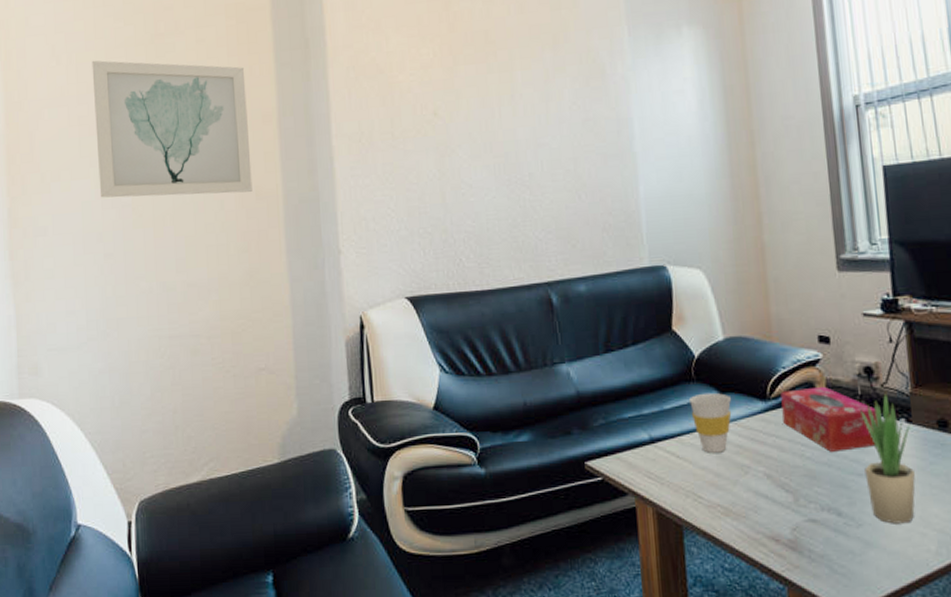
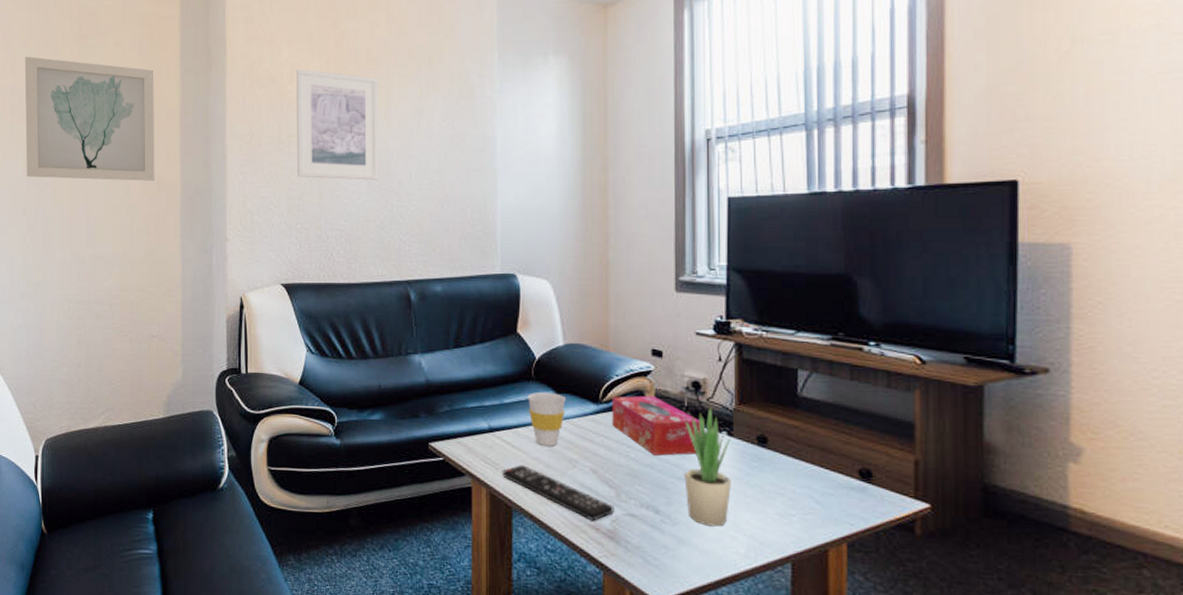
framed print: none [407,56,508,177] -> present [296,68,379,180]
remote control: none [668,477,794,532] -> present [502,465,614,521]

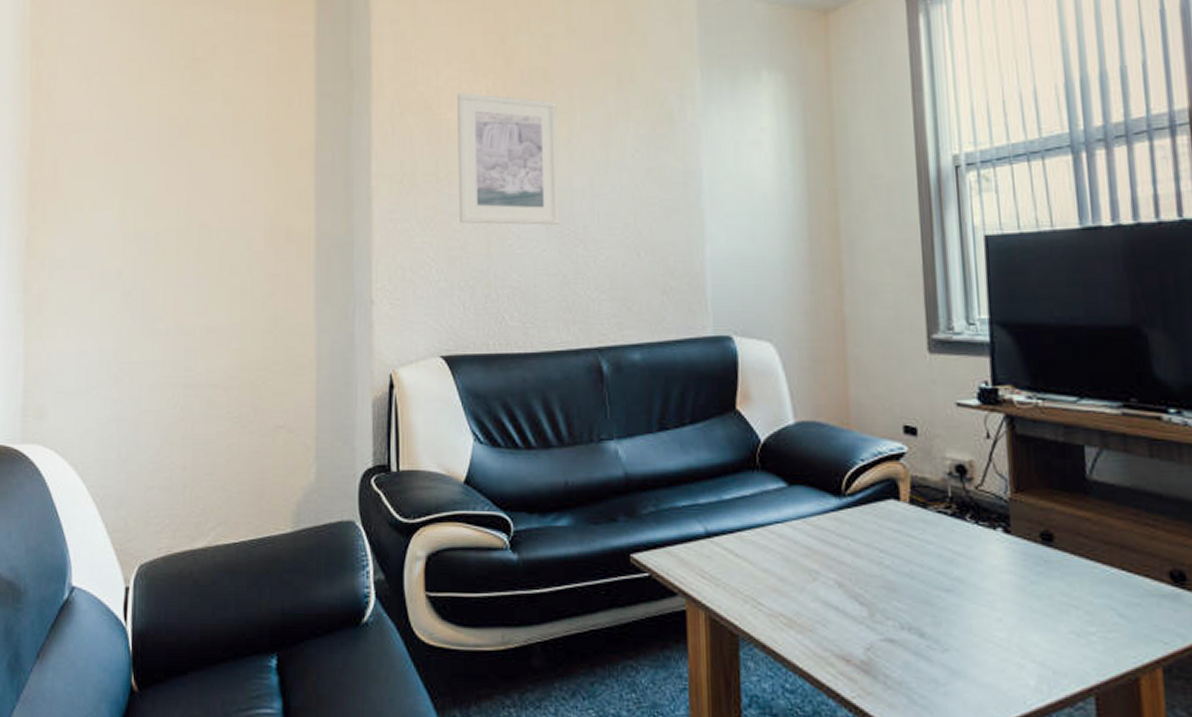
wall art: present [25,56,155,181] -> none [122,84,284,233]
remote control: present [502,465,614,521] -> none [724,579,868,650]
cup: present [526,392,565,446] -> none [751,485,800,554]
tissue box: present [612,395,700,456] -> none [858,484,970,562]
potted plant: present [684,404,731,527] -> none [948,493,1013,652]

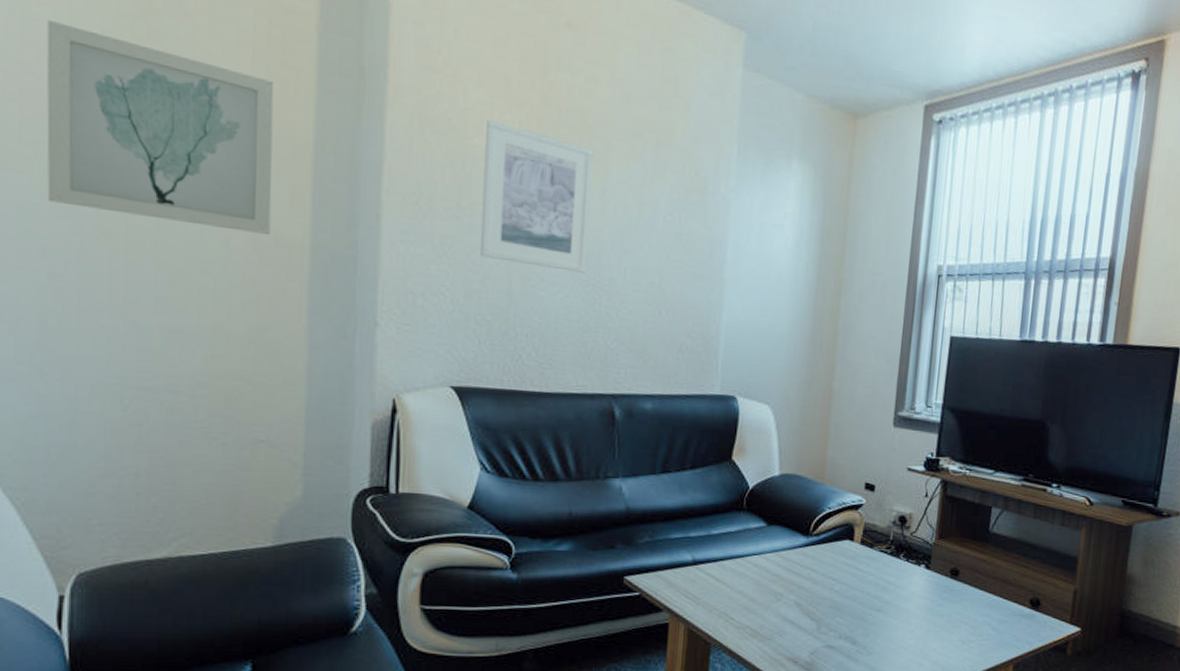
wall art: none [122,84,284,233] -> present [46,19,274,234]

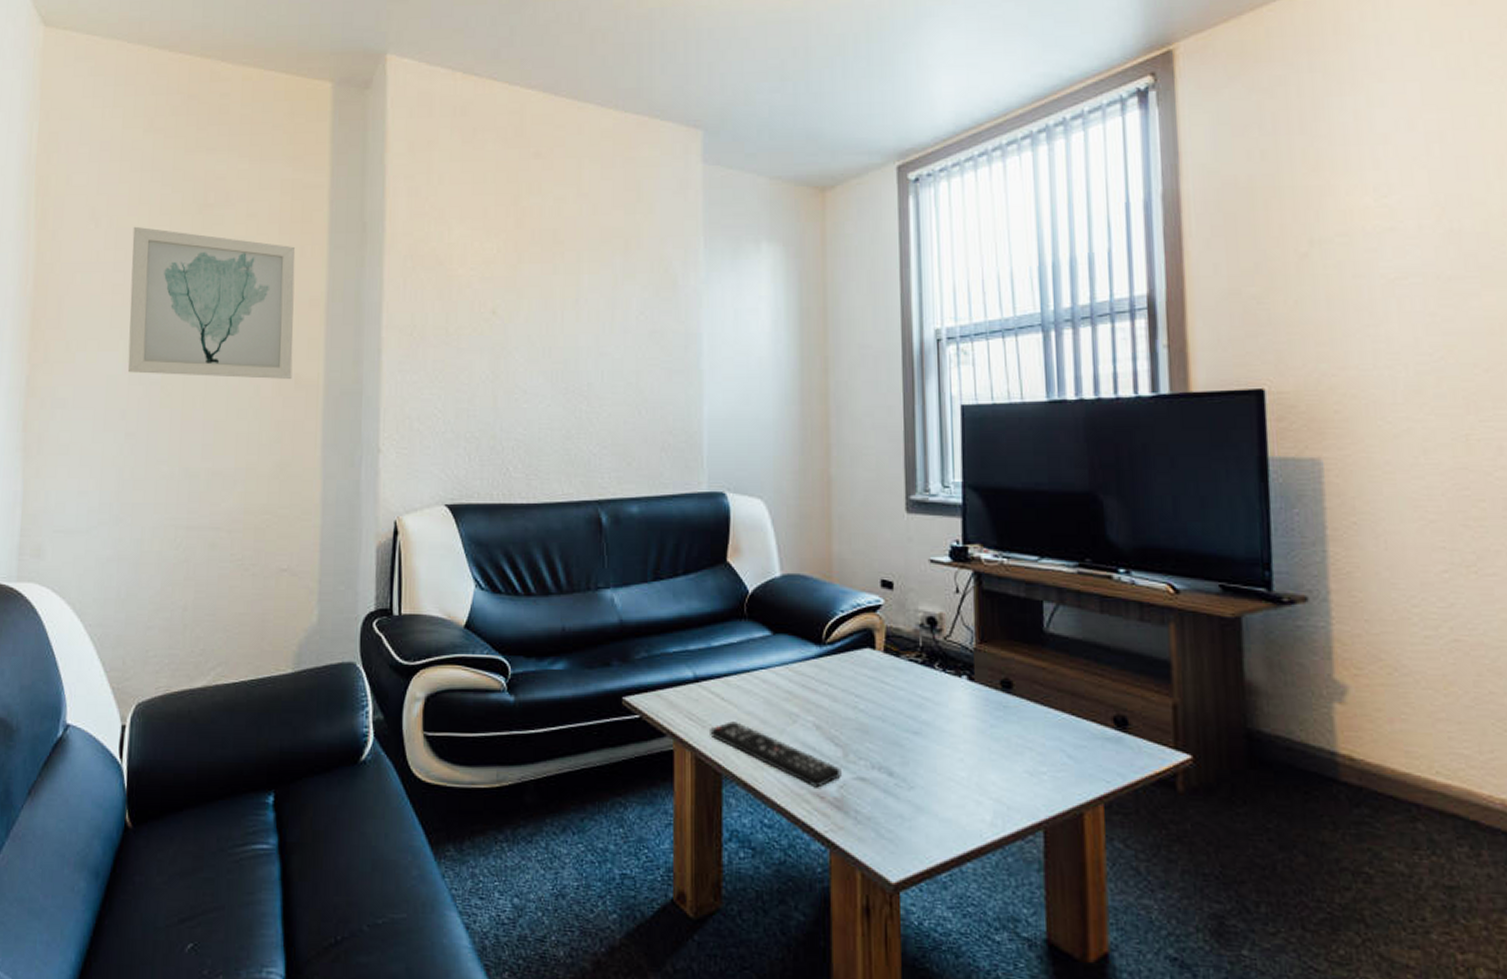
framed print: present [480,118,594,273] -> none [467,249,566,381]
remote control: none [703,599,814,654] -> present [710,721,841,788]

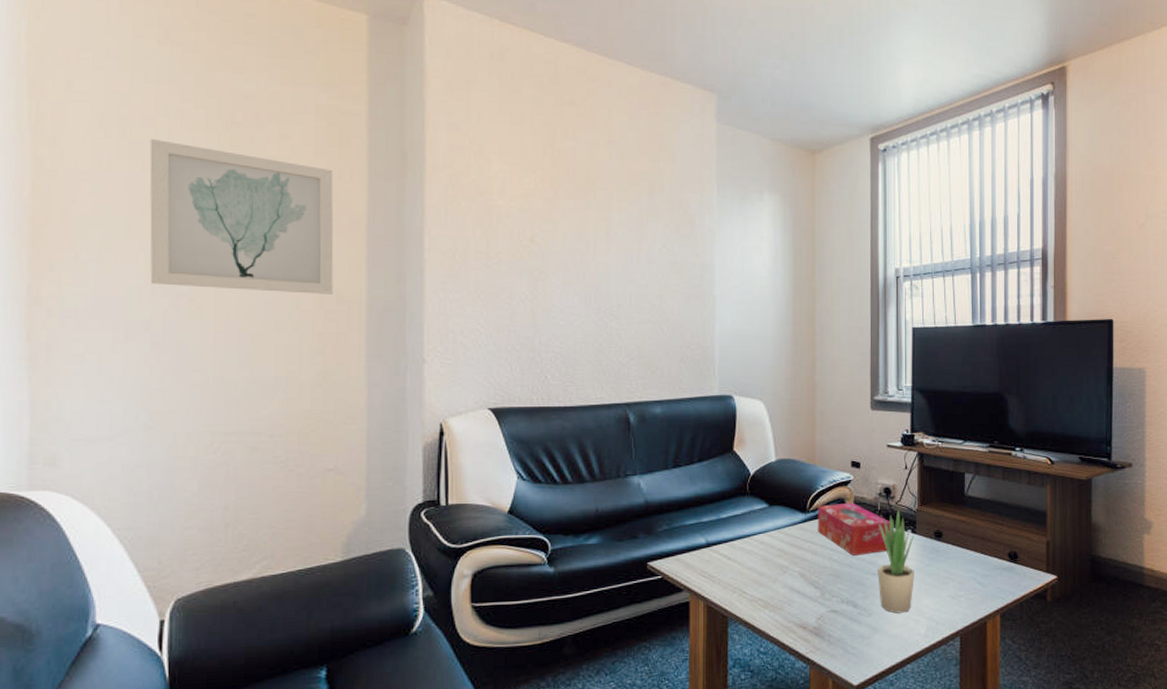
remote control: present [710,721,841,788] -> none [719,575,819,621]
tissue box: none [837,634,938,706] -> present [818,502,890,556]
potted plant: none [919,644,974,790] -> present [877,507,914,613]

